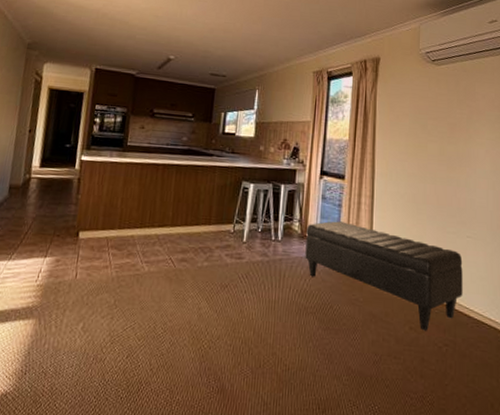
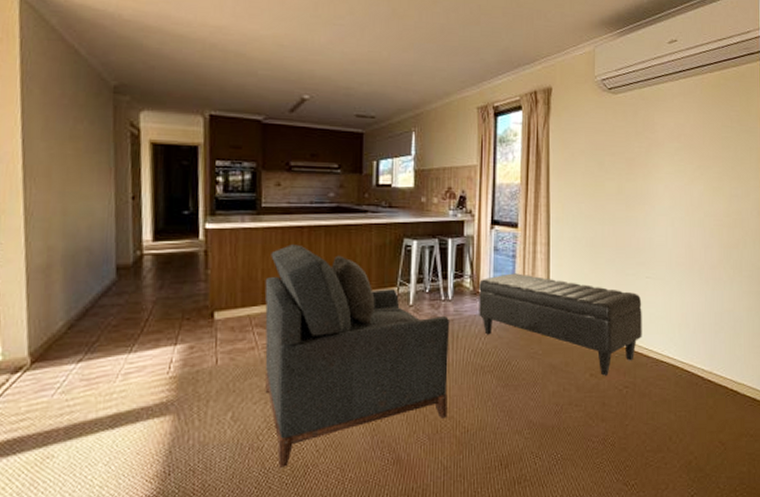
armchair: none [112,179,279,383] -> present [264,244,450,469]

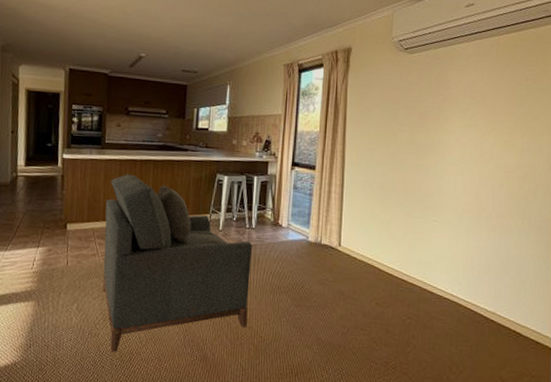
ottoman: present [478,273,642,376] -> none [278,209,428,306]

